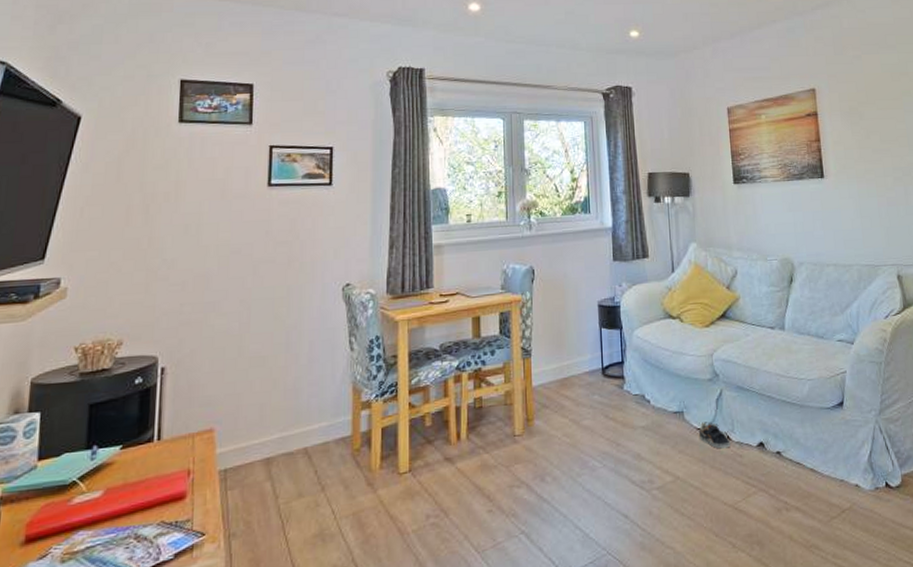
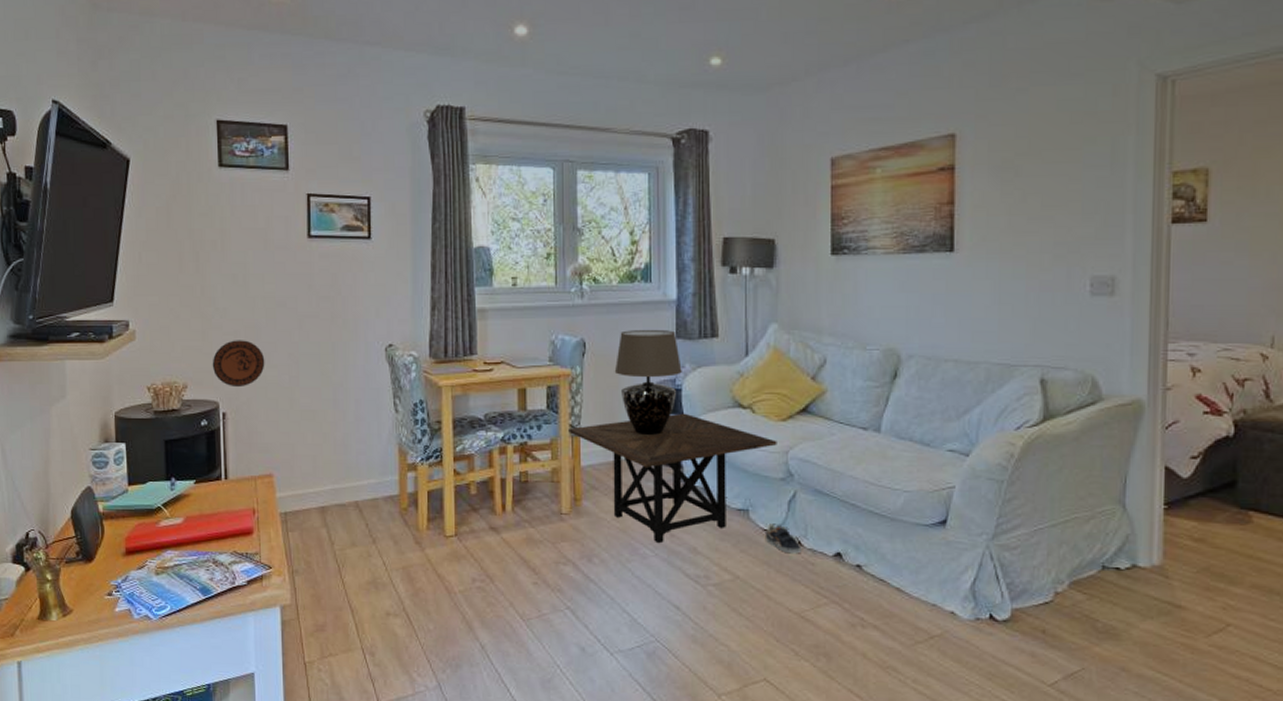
decorative plate: none [153,289,214,340] -> present [212,340,265,388]
side table: none [520,327,703,454] -> present [569,413,777,544]
table lamp: none [560,254,620,352] -> present [614,330,682,436]

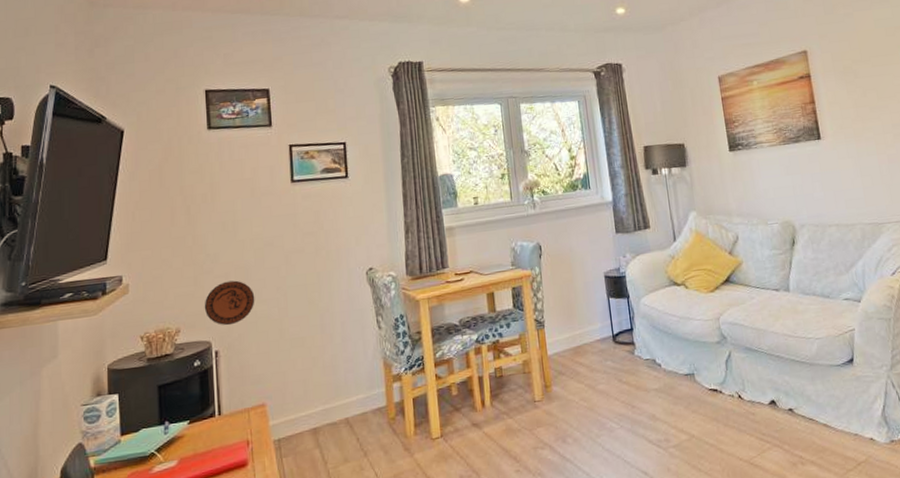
side table: present [569,413,777,544] -> none [534,296,710,416]
table lamp: present [614,330,682,436] -> none [567,227,624,320]
sneaker: present [766,523,802,554] -> none [711,383,743,408]

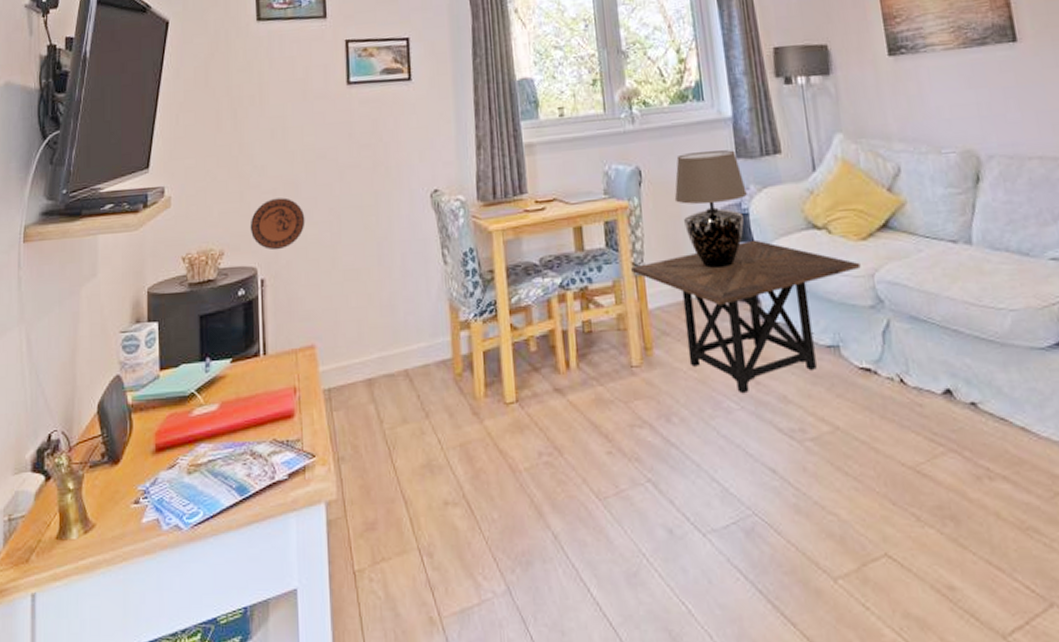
side table: none [534,296,710,416] -> present [631,239,861,394]
table lamp: none [567,227,624,320] -> present [674,150,747,269]

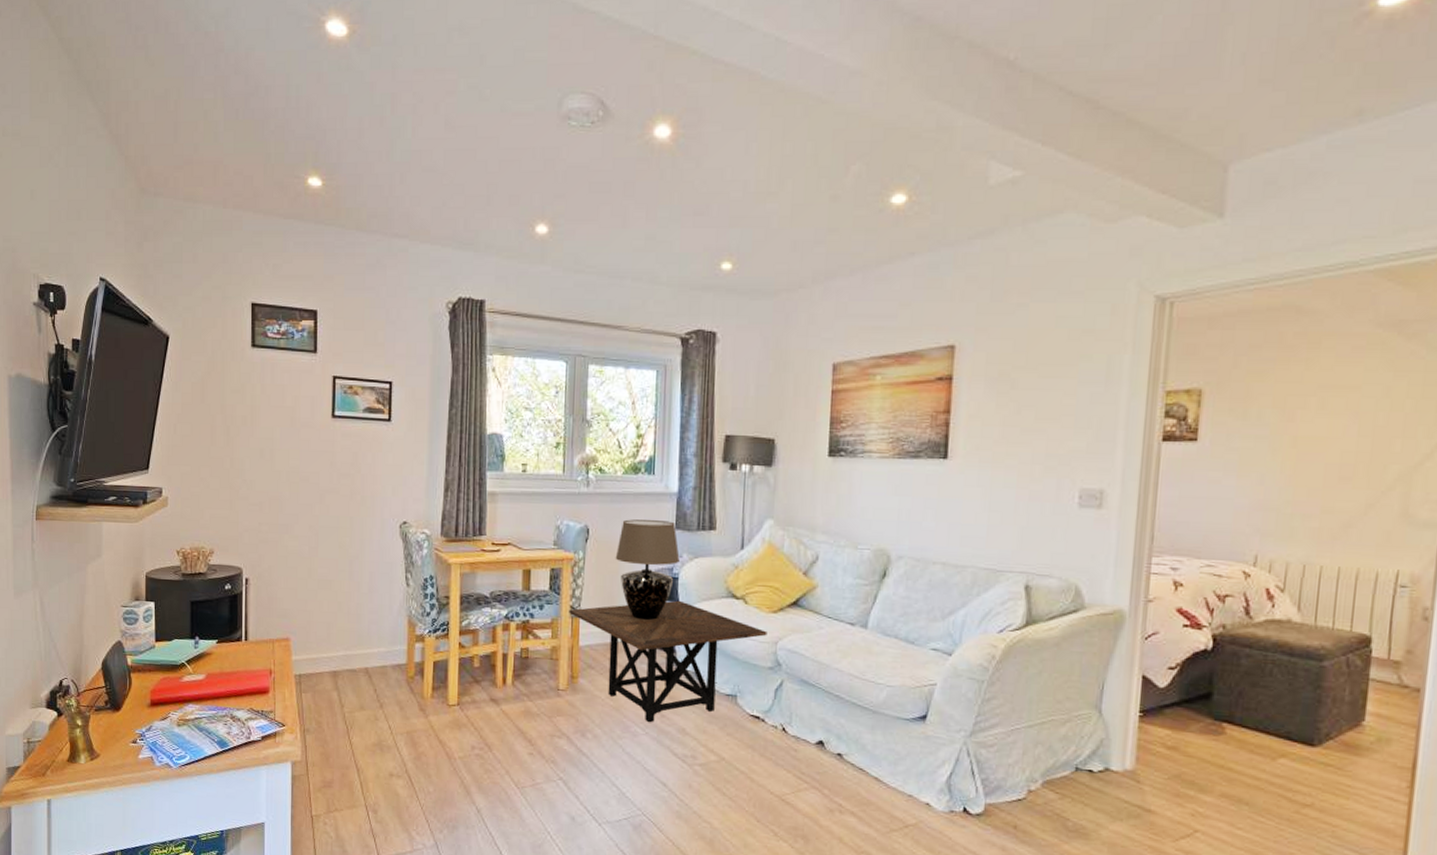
decorative plate: present [250,197,305,251] -> none [237,510,287,556]

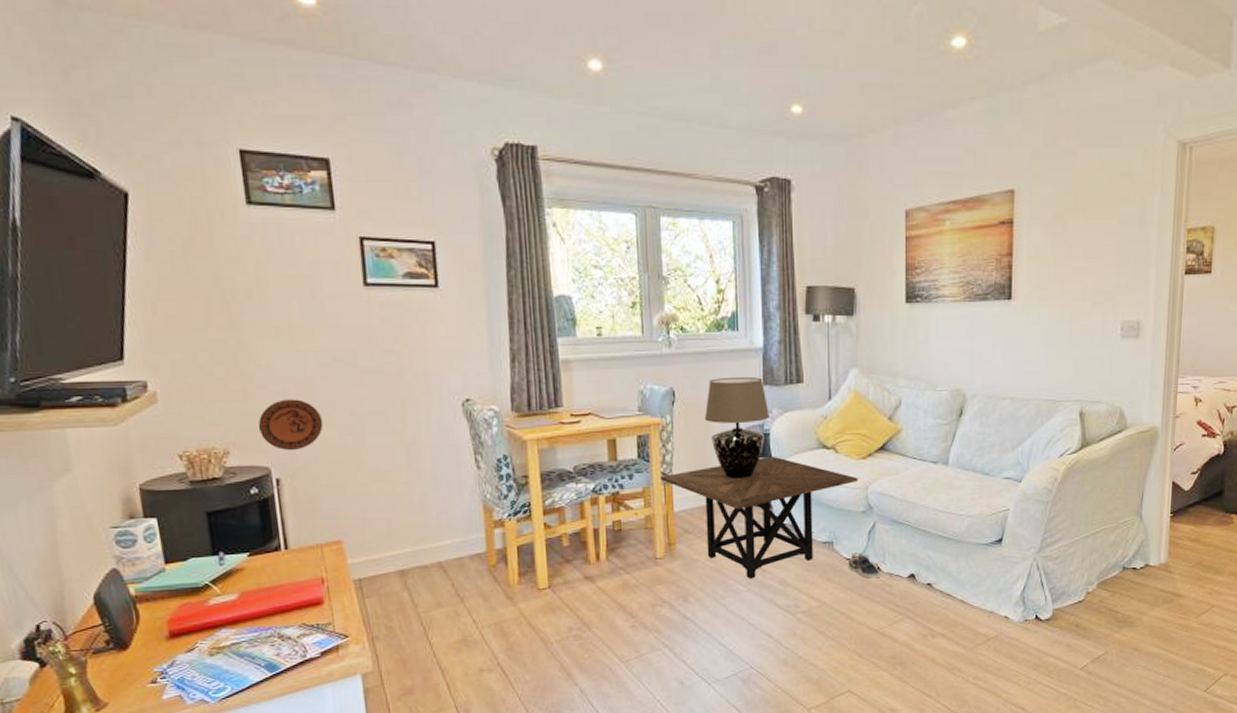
decorative plate: none [237,510,287,556] -> present [258,399,323,451]
sneaker: none [752,709,786,740] -> present [849,553,880,579]

